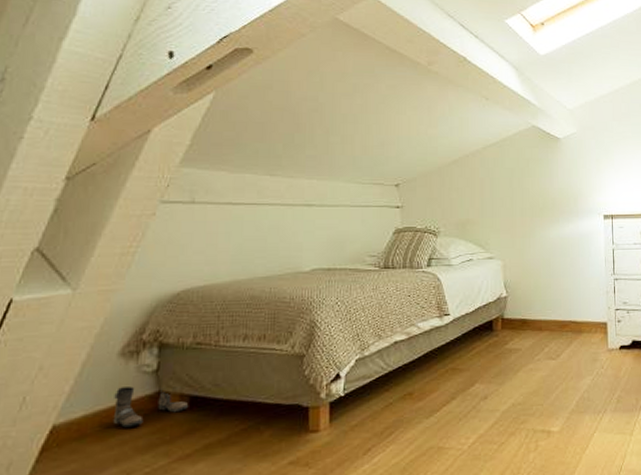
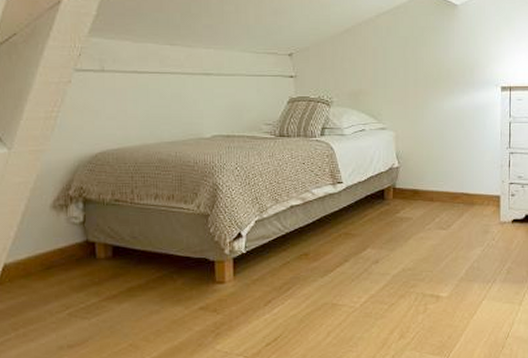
boots: present [113,386,189,428] -> none [50,235,112,269]

